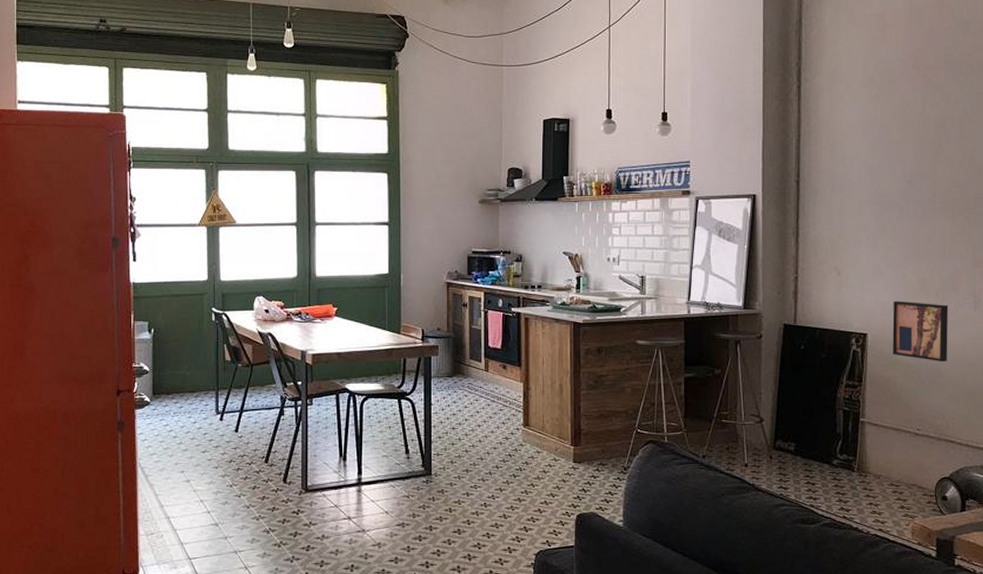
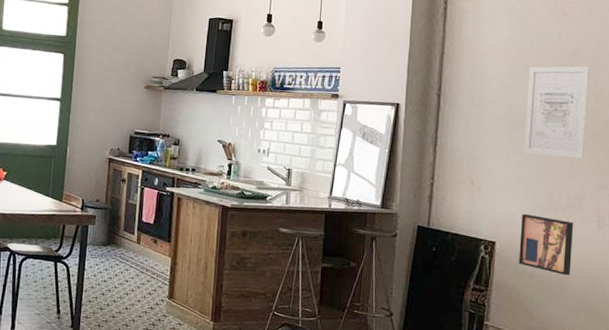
wall art: none [891,137,958,236] -> present [523,66,590,159]

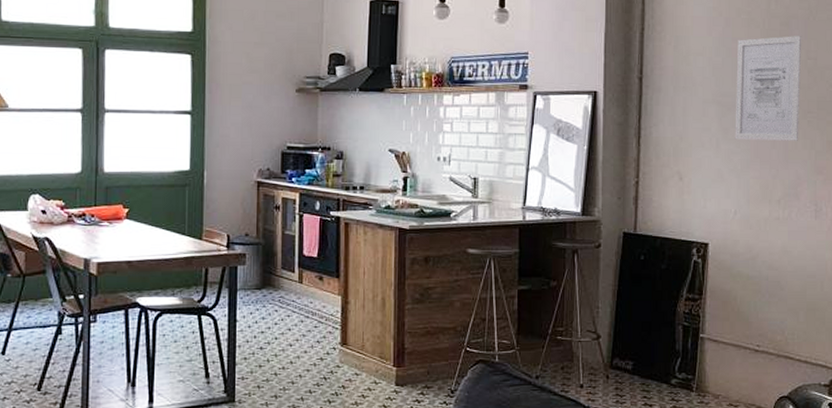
wall art: present [519,213,574,276] -> none [734,208,790,274]

